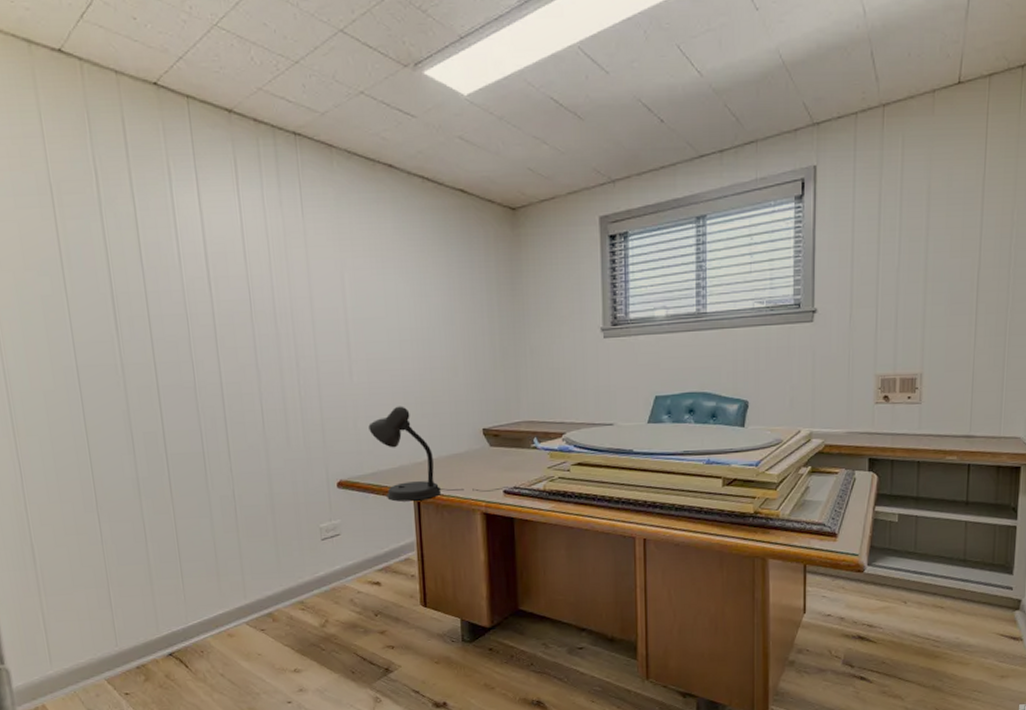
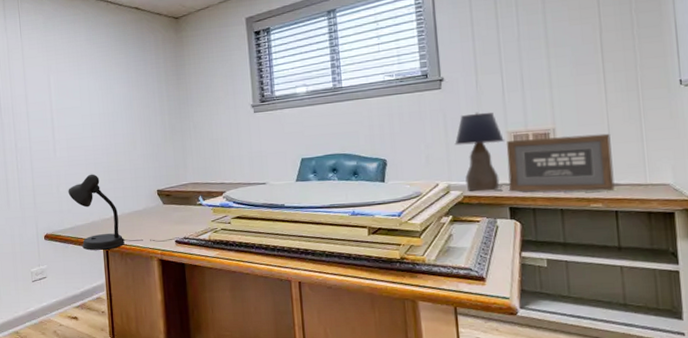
table lamp: none [821,350,873,440] -> present [454,112,505,192]
picture frame: none [871,381,973,443] -> present [507,133,615,192]

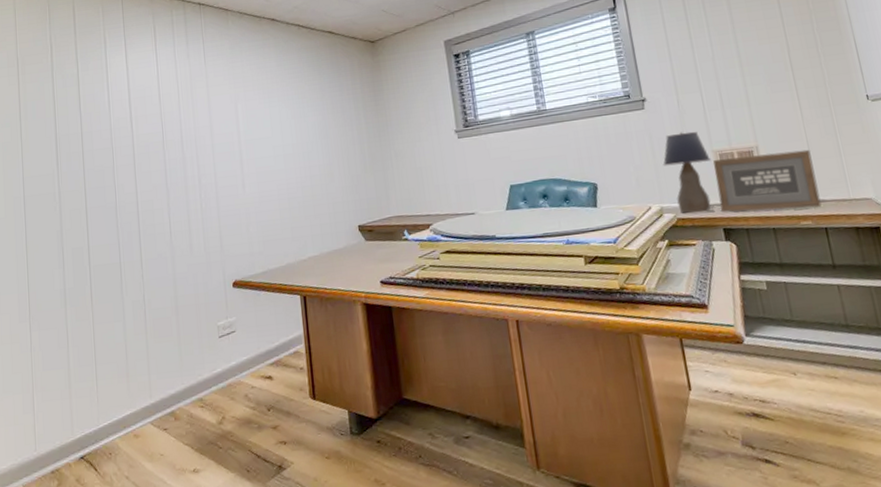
desk lamp: present [68,174,179,251] -> none [259,210,384,298]

